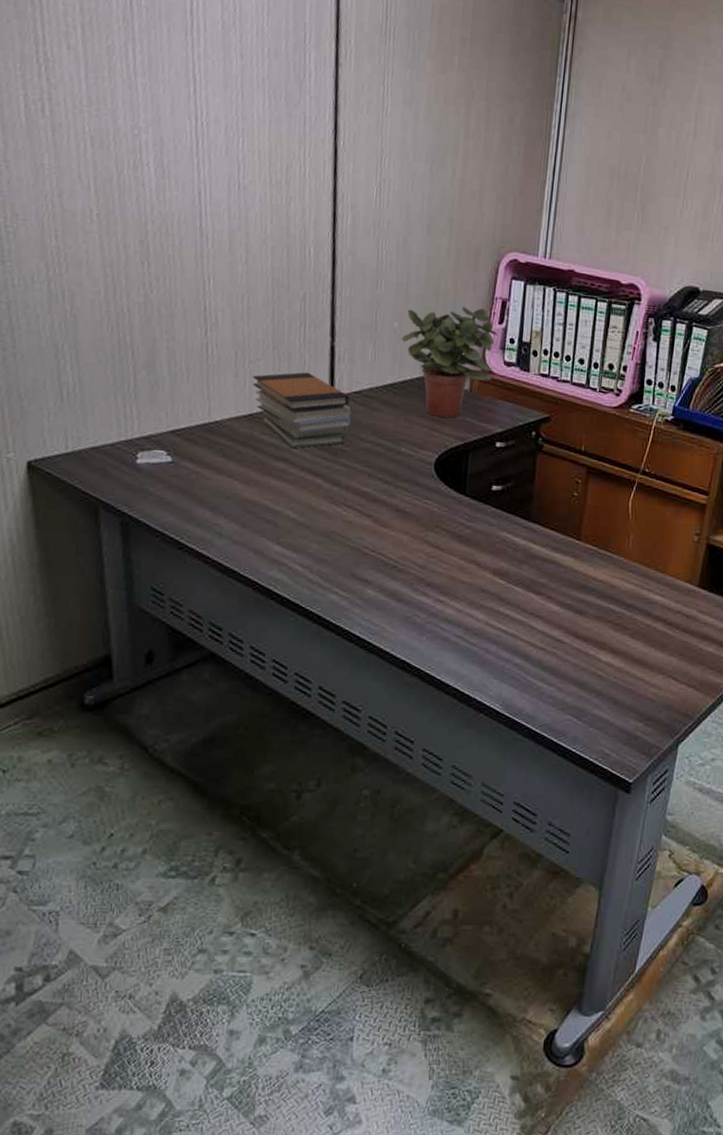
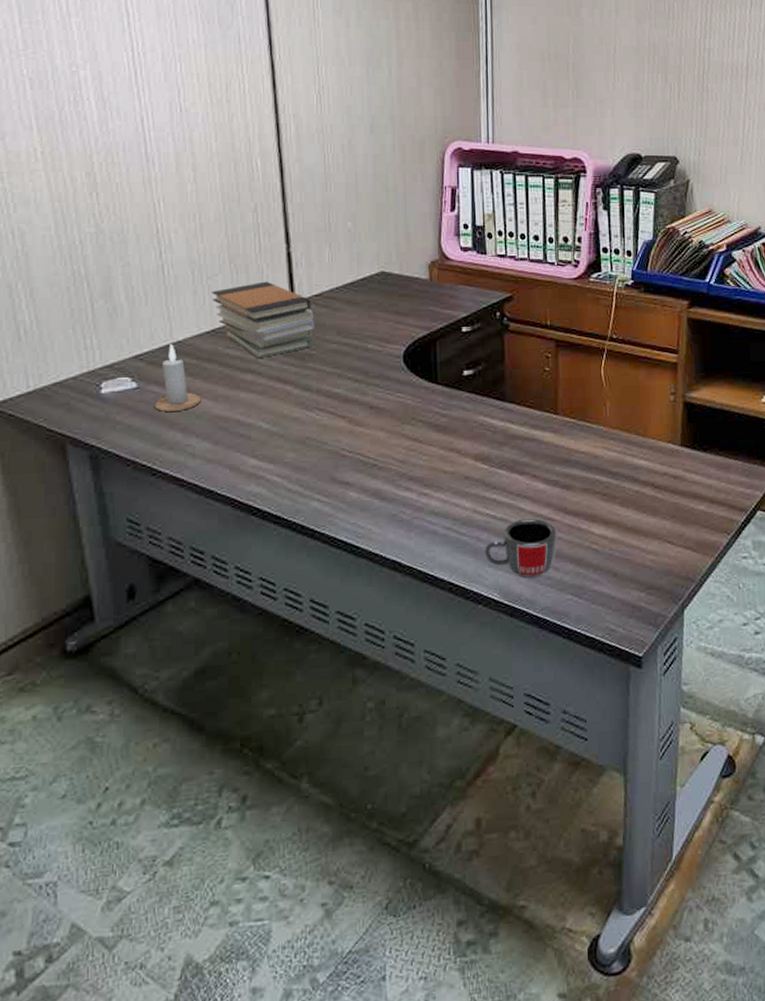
candle: none [186,423,233,490] -> present [154,344,201,412]
potted plant: present [401,306,498,418] -> none [356,199,451,309]
mug: none [492,636,565,695] -> present [485,518,557,579]

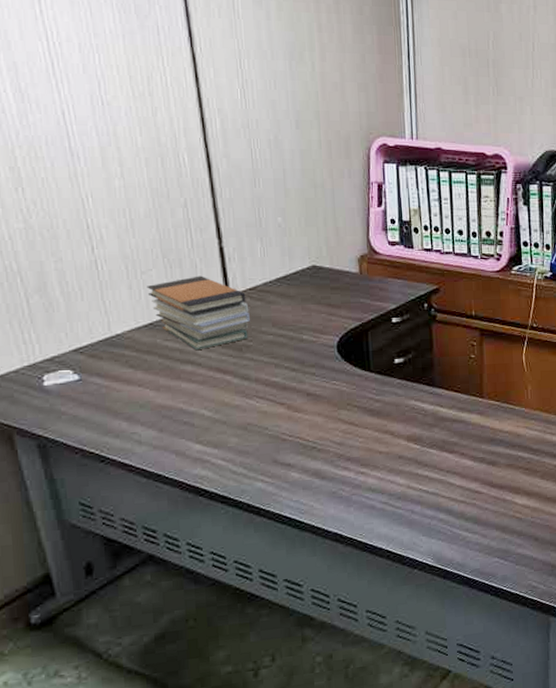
candle: present [154,344,201,412] -> none [97,338,144,402]
mug: present [485,518,557,579] -> none [419,491,485,545]

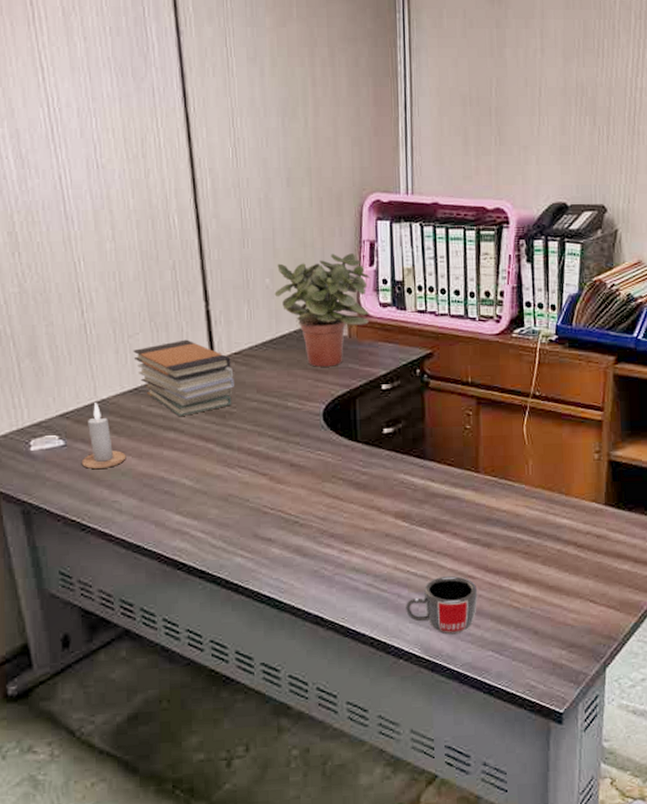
candle: none [97,338,144,402] -> present [81,403,126,469]
potted plant: none [287,194,379,302] -> present [274,253,370,367]
mug: none [419,491,485,545] -> present [406,575,478,635]

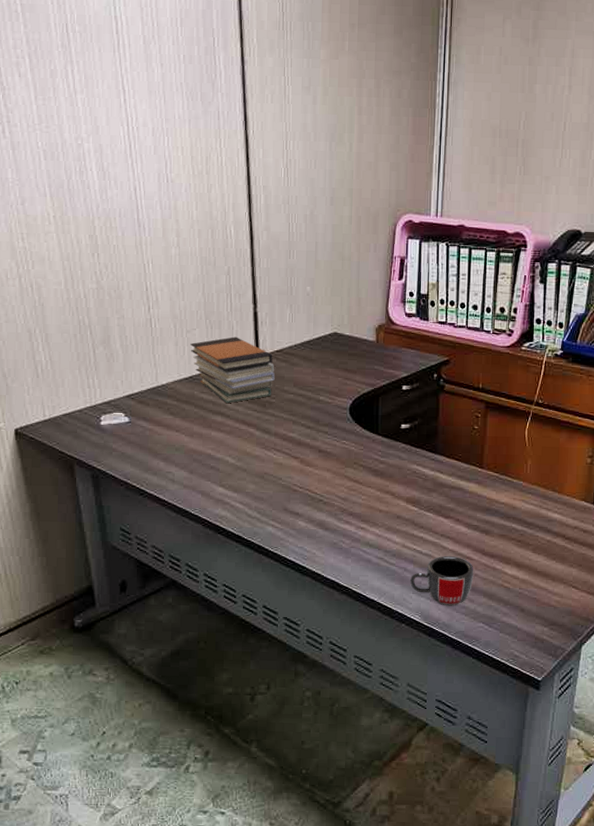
candle: present [81,403,126,469] -> none [142,387,180,443]
potted plant: present [274,253,370,367] -> none [314,267,398,367]

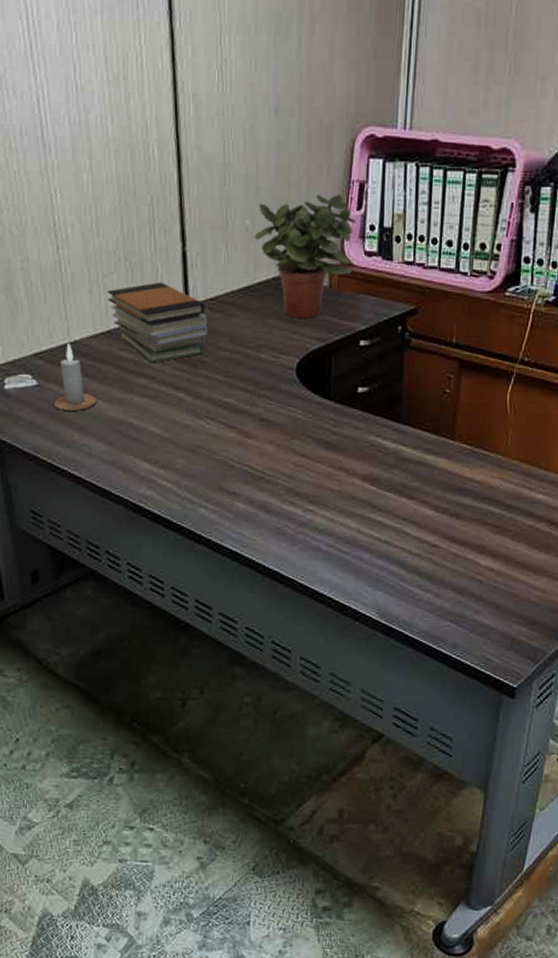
candle: none [142,387,180,443] -> present [53,344,97,411]
potted plant: none [314,267,398,367] -> present [254,194,356,318]
mug: present [410,555,474,606] -> none [366,543,441,602]

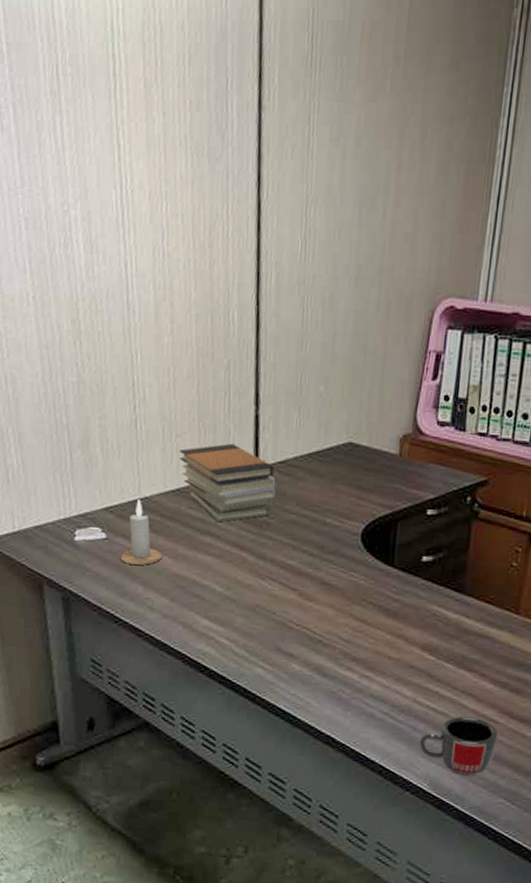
potted plant: present [254,194,356,318] -> none [327,363,431,486]
mug: none [366,543,441,602] -> present [419,715,499,776]

